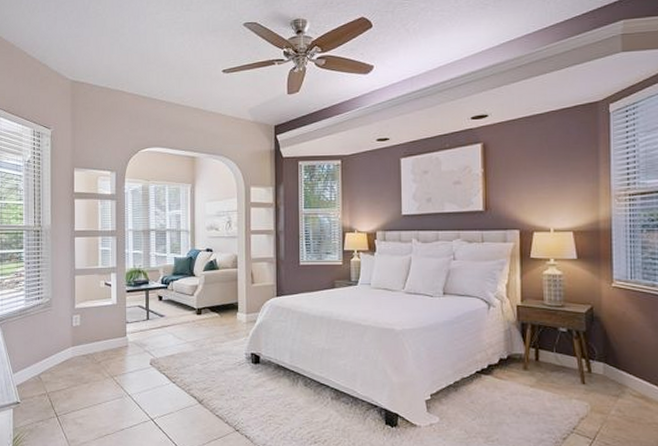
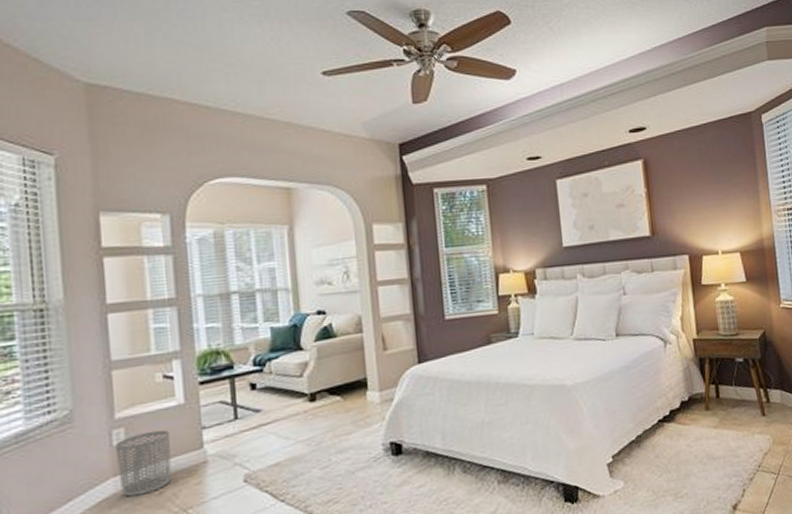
waste bin: none [74,319,107,362] -> present [116,429,172,497]

